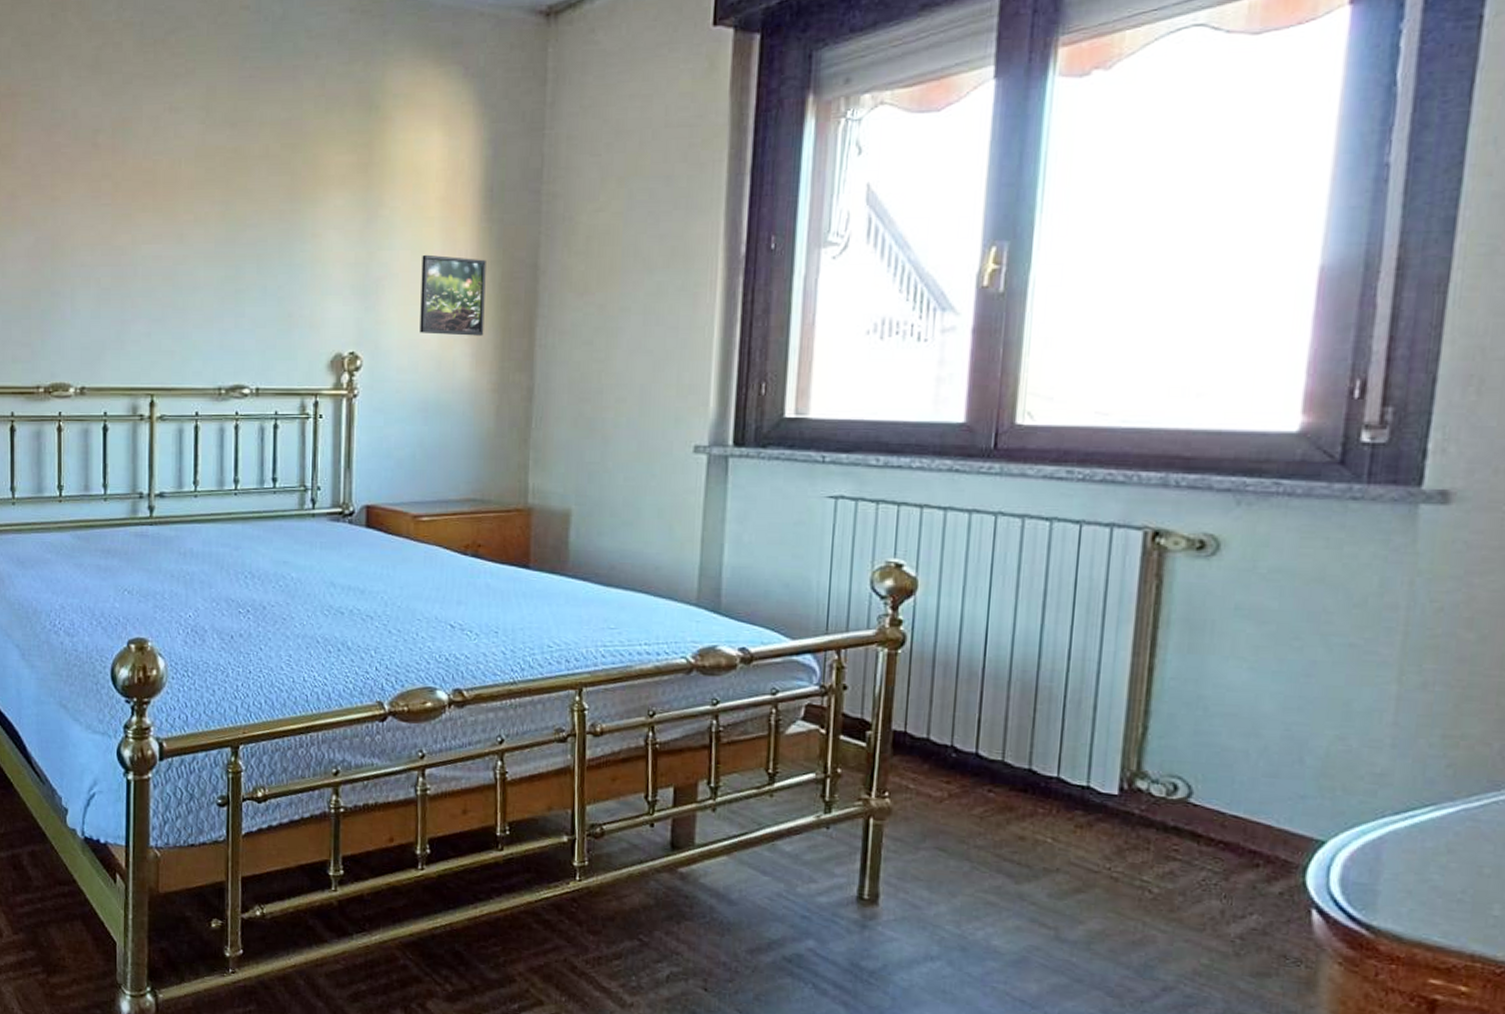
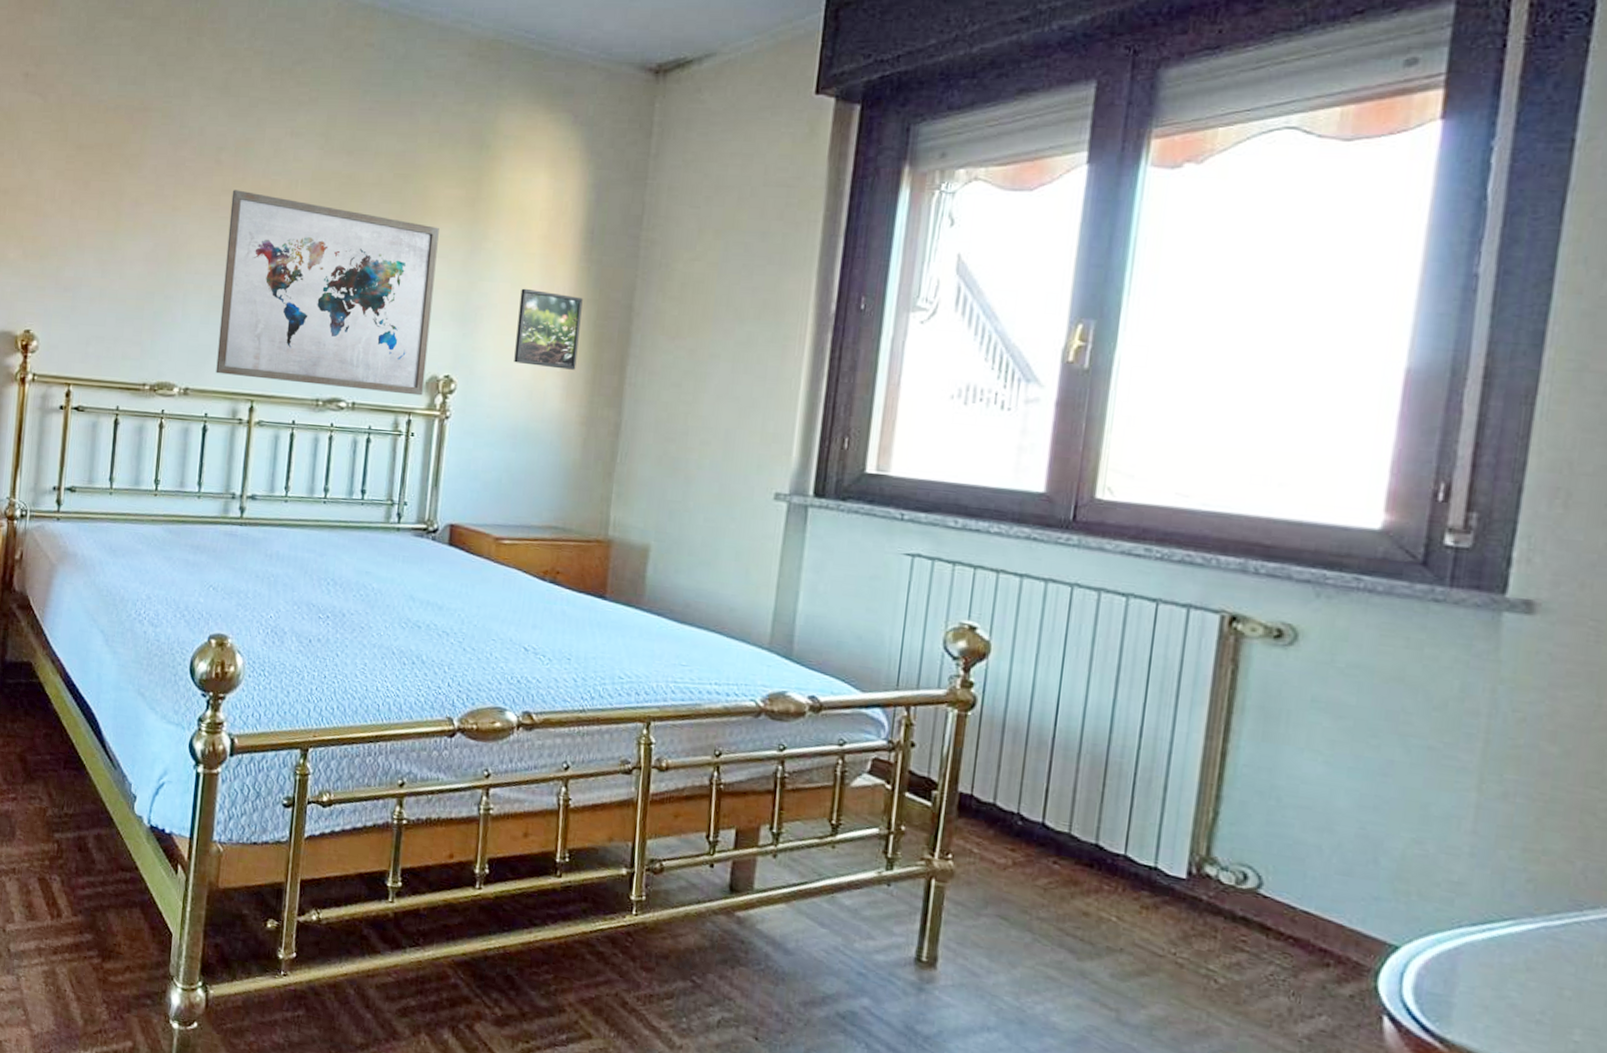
wall art: none [112,173,333,376] -> present [216,190,439,396]

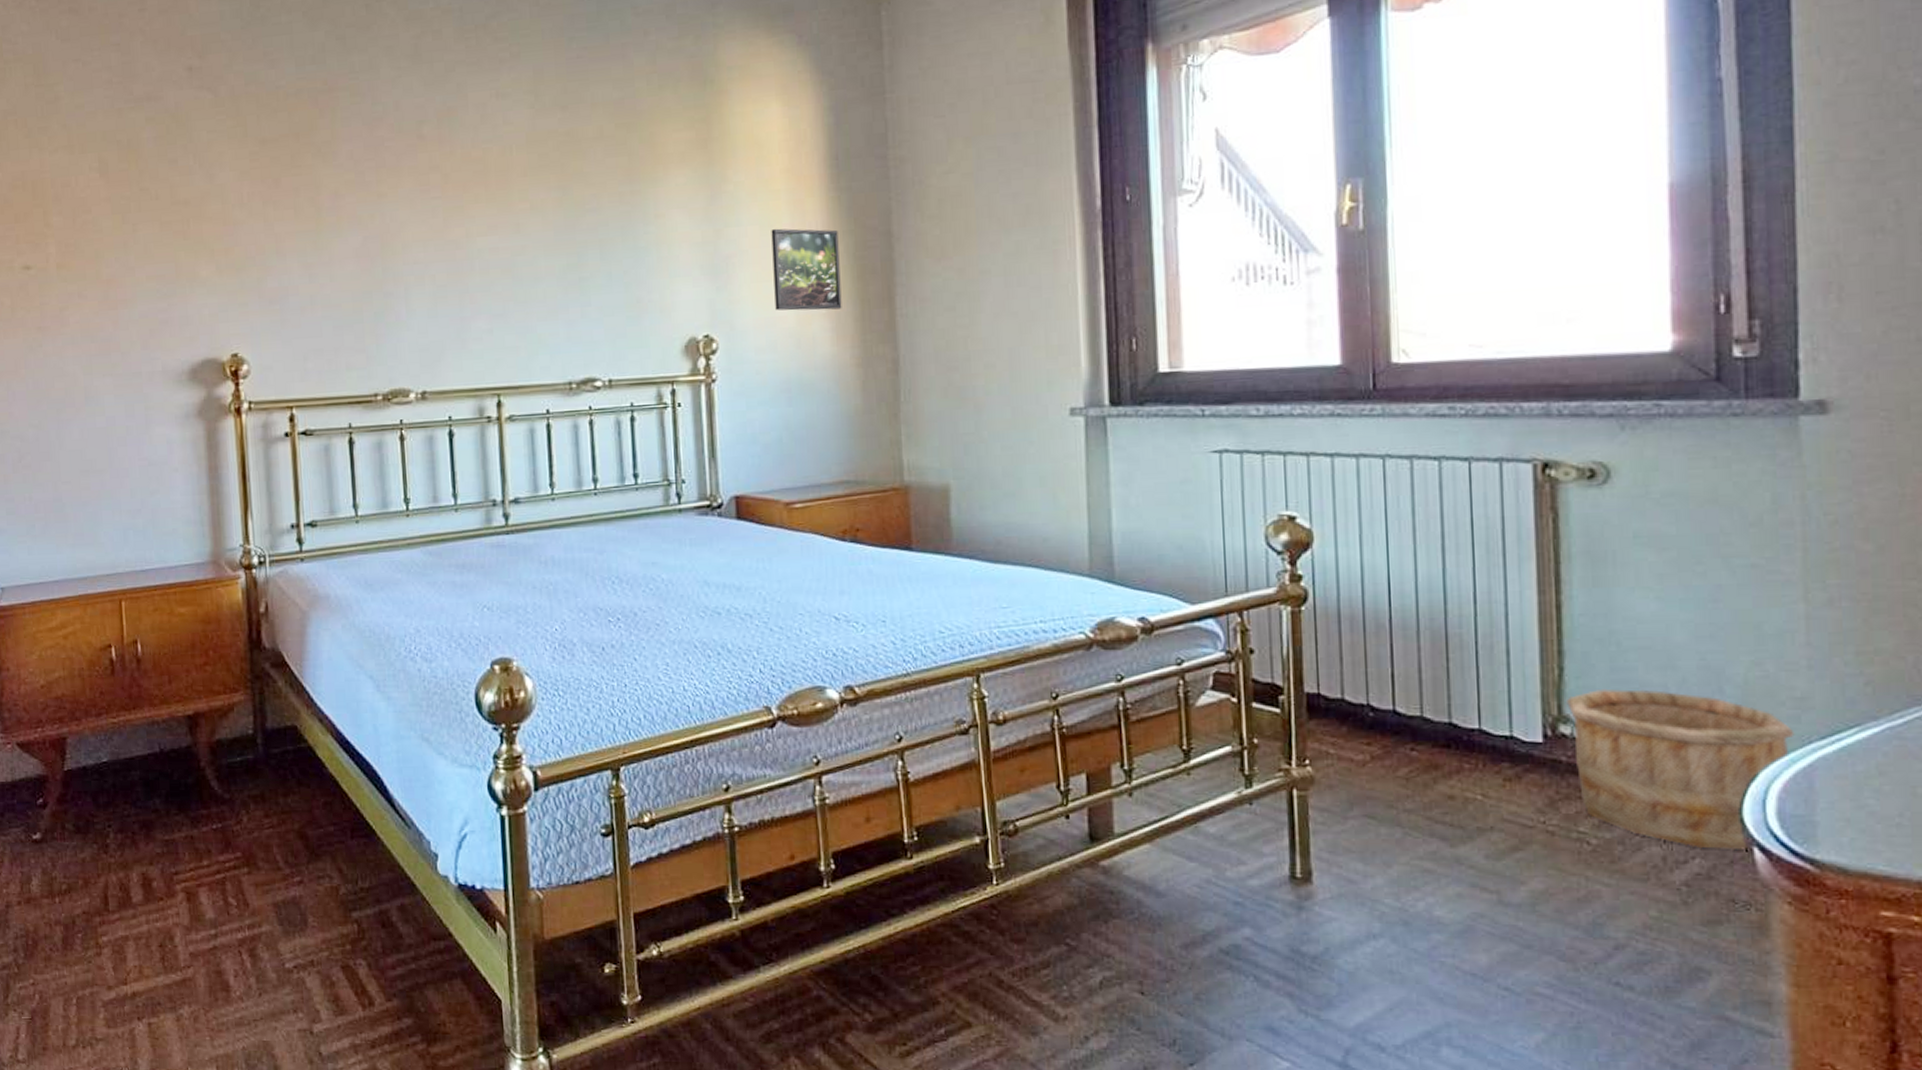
wall art: present [216,190,439,396] -> none [441,164,684,371]
wooden bucket: none [1216,838,1445,1016] -> present [1567,688,1795,849]

